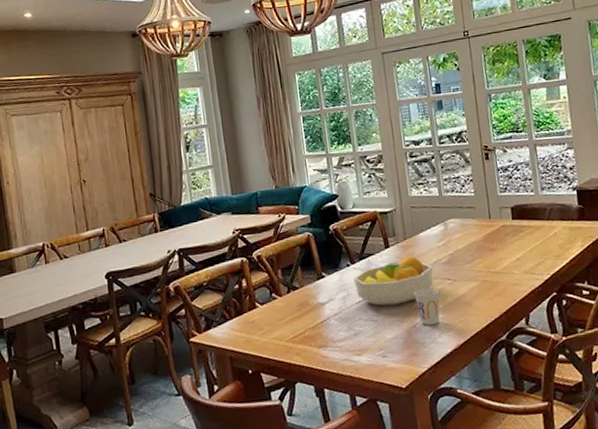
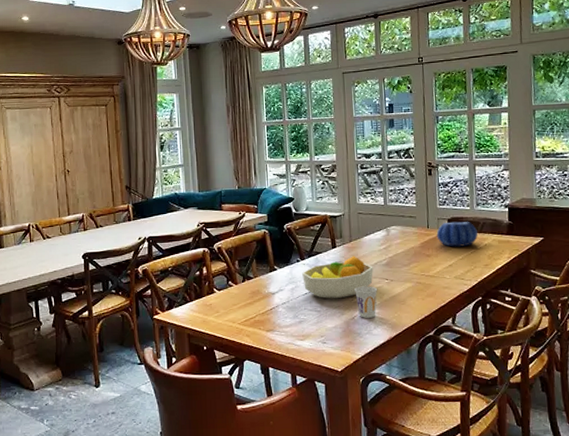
decorative bowl: none [499,209,546,238] -> present [436,221,478,247]

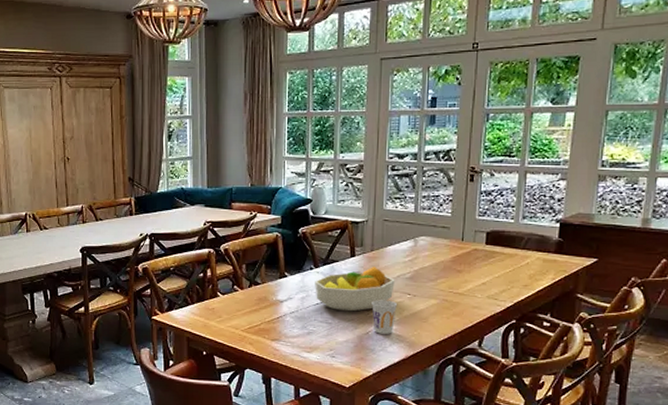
decorative bowl: present [436,221,478,247] -> none [471,235,520,264]

